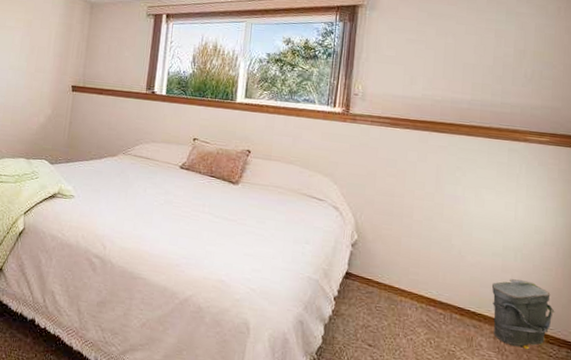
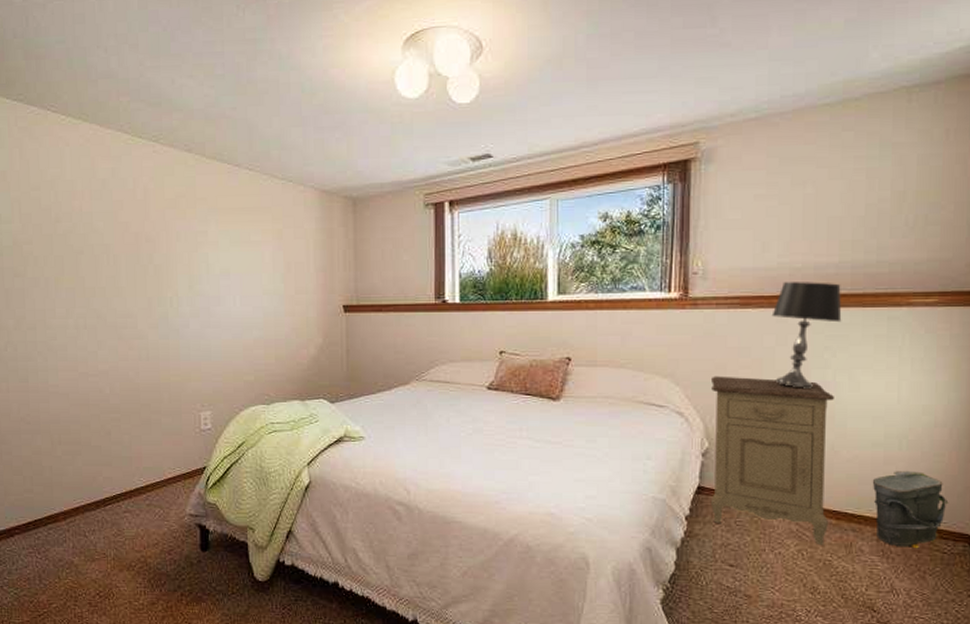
nightstand: none [356,179,463,337] -> present [710,376,834,546]
table lamp: none [415,110,472,200] -> present [771,282,842,388]

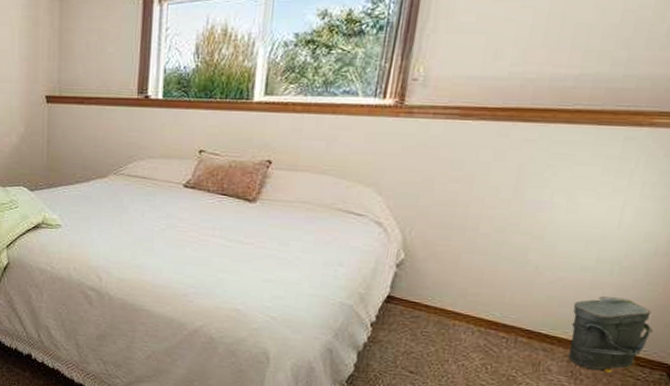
nightstand: present [710,376,834,546] -> none [398,188,548,362]
table lamp: present [771,282,842,388] -> none [487,94,578,207]

